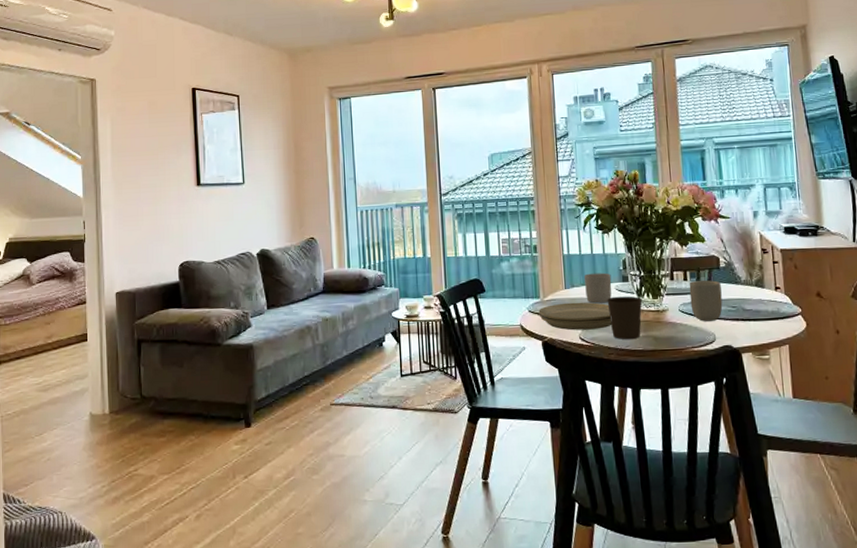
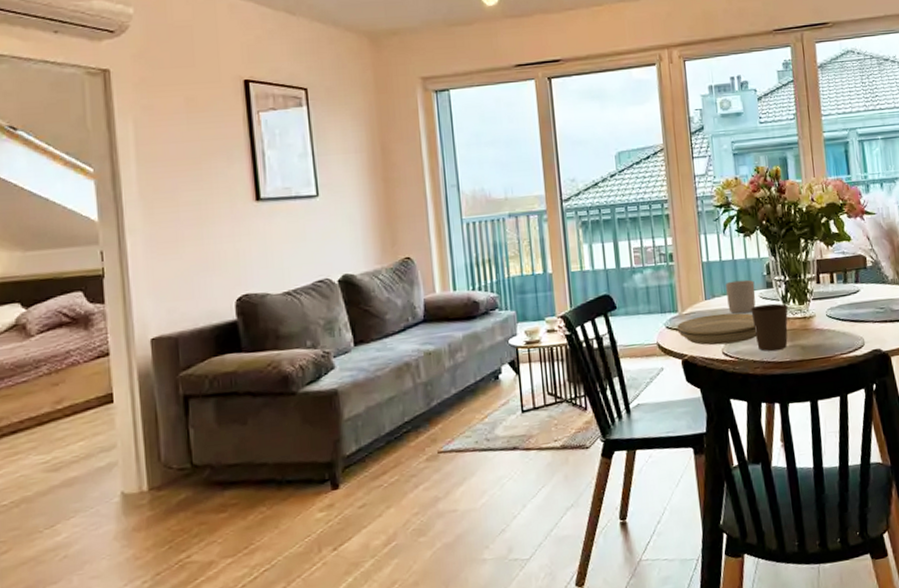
cup: present [689,280,723,322] -> none [836,281,871,326]

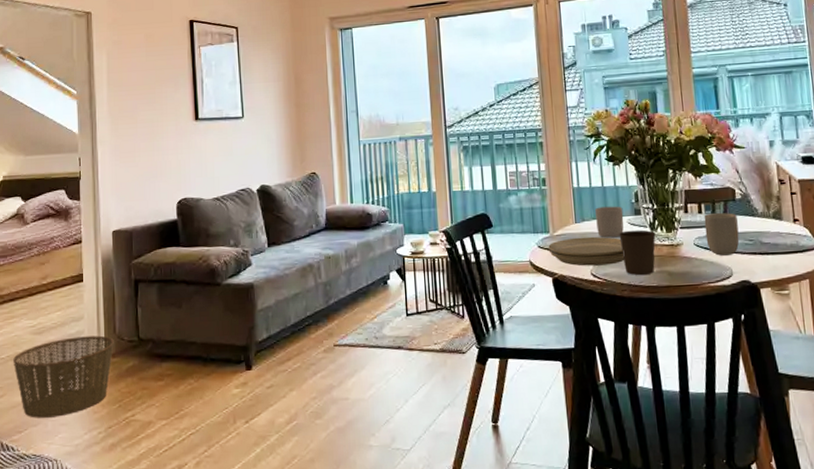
basket: none [20,465,159,574] -> present [13,335,114,418]
cup: none [836,281,871,326] -> present [704,212,740,256]

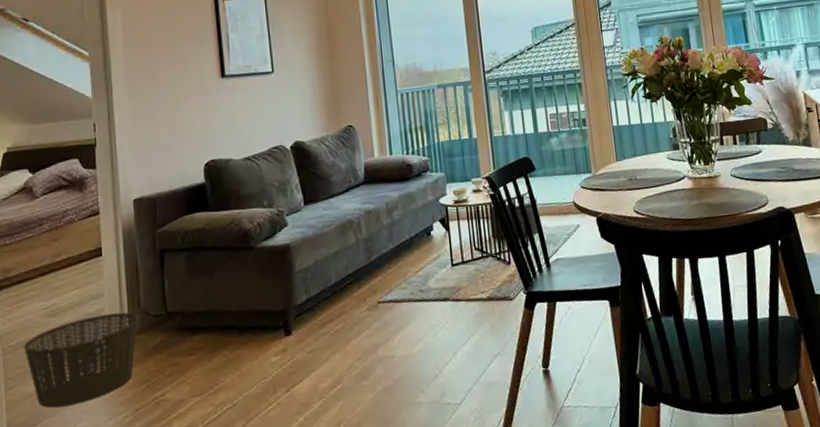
plate: present [548,236,625,266] -> none [591,173,666,204]
mug: present [595,206,624,238] -> none [635,142,664,174]
dixie cup: present [619,229,656,276] -> none [659,164,695,209]
cup: present [704,212,740,256] -> none [739,142,773,185]

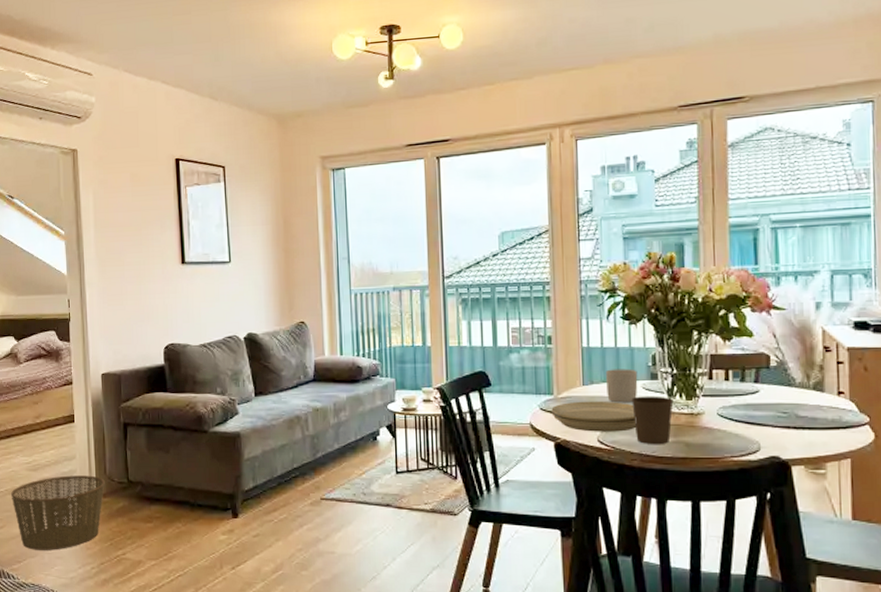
plate: none [591,173,666,204] -> present [551,401,637,432]
mug: none [635,142,664,174] -> present [606,369,638,403]
dixie cup: none [659,164,695,209] -> present [631,396,674,445]

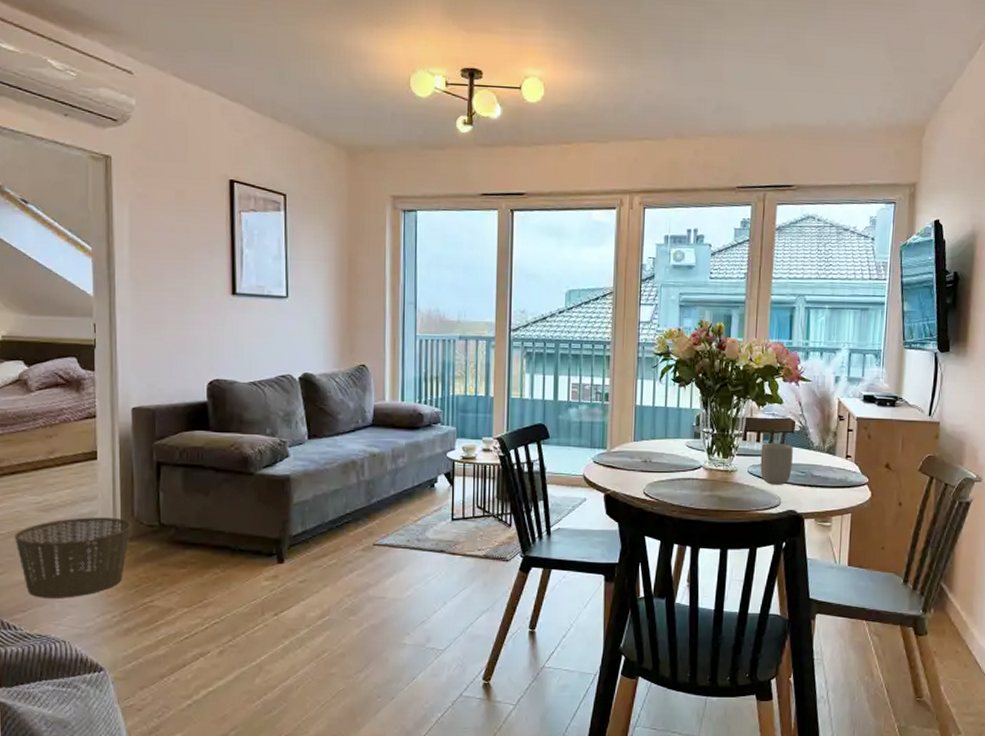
plate: present [551,401,637,432] -> none [604,455,679,485]
mug: present [606,369,638,403] -> none [655,427,683,459]
dixie cup: present [631,396,674,445] -> none [676,453,712,498]
cup: none [731,380,771,428] -> present [760,442,793,485]

